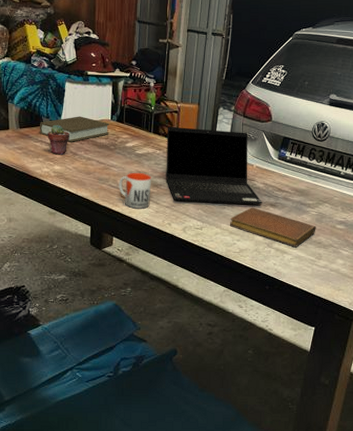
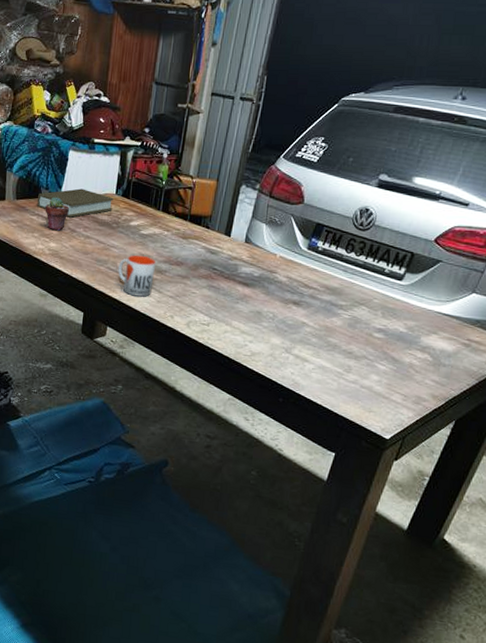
laptop computer: present [166,126,262,205] -> none [172,204,284,302]
notebook: present [230,207,316,247] -> none [243,304,348,355]

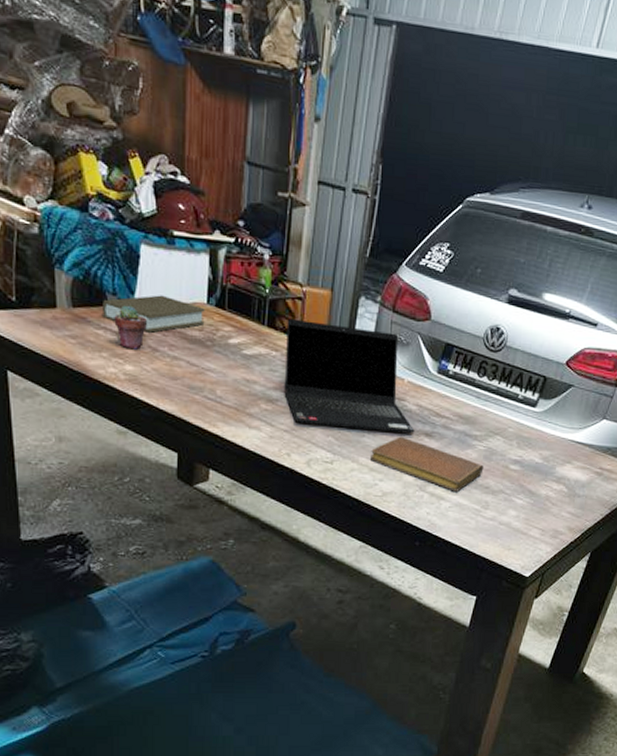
mug: present [118,255,156,297] -> none [218,380,265,432]
laptop computer: none [172,204,284,302] -> present [284,318,415,434]
notebook: none [243,304,348,355] -> present [371,436,484,492]

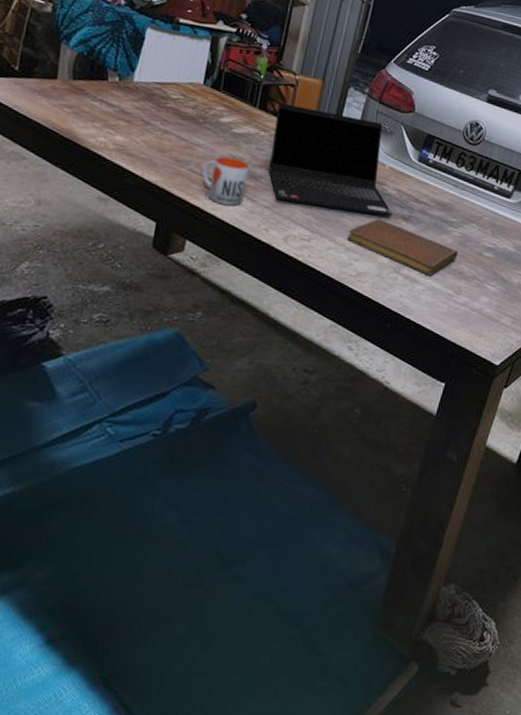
book: present [101,295,205,333] -> none [100,73,201,108]
potted succulent: present [114,305,147,350] -> none [111,80,143,122]
mug: none [218,380,265,432] -> present [202,156,250,206]

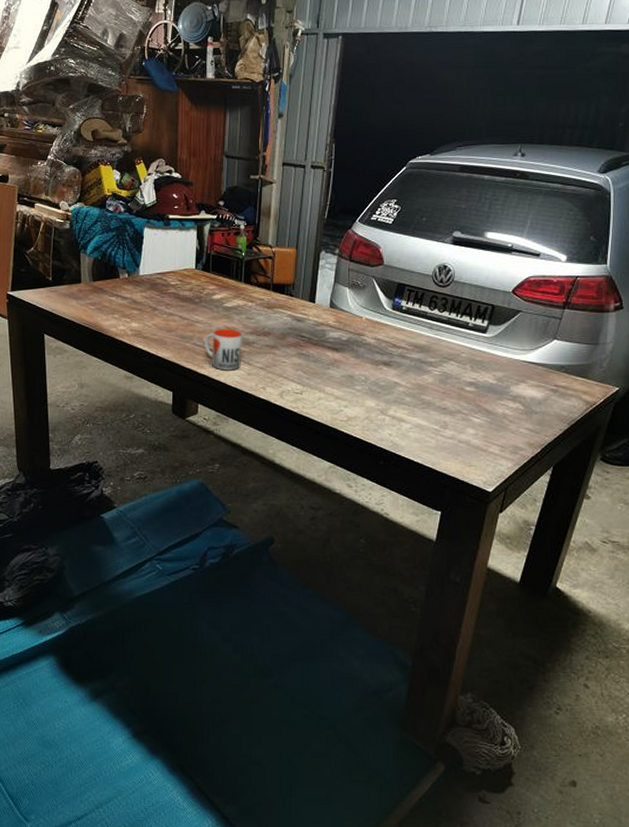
laptop computer: present [268,102,393,217] -> none [259,274,374,364]
notebook: present [348,218,458,276] -> none [336,367,440,414]

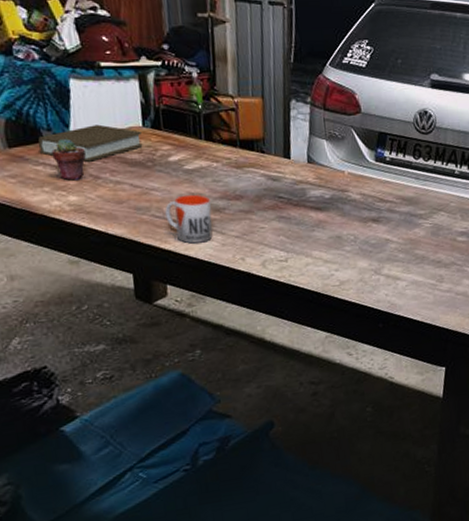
book: none [114,265,194,296] -> present [38,124,143,162]
potted succulent: none [124,276,148,310] -> present [51,138,86,181]

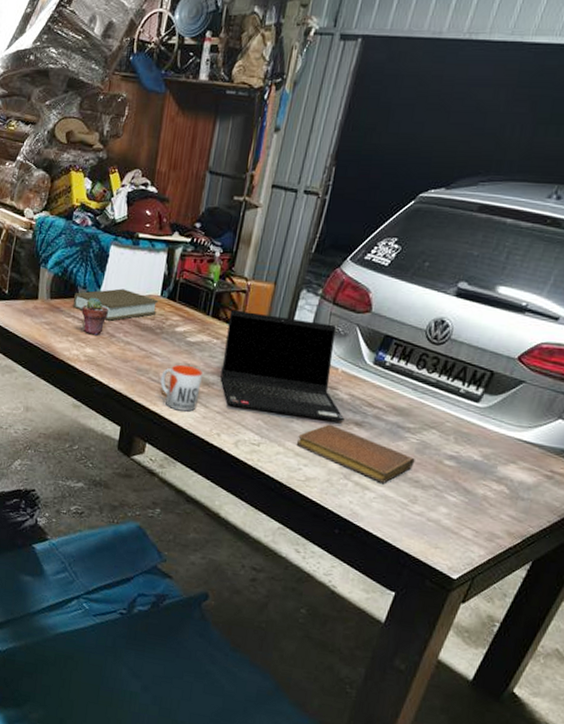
laptop computer: none [223,129,362,228] -> present [220,309,345,422]
notebook: none [323,225,433,270] -> present [297,424,415,483]

